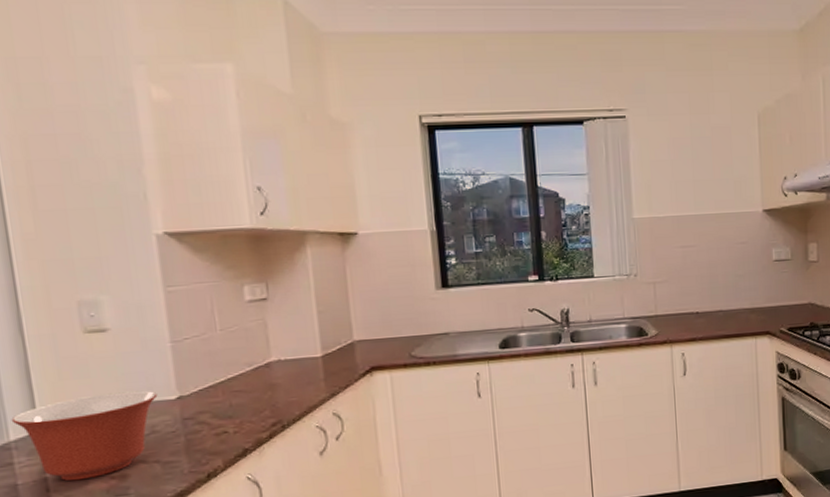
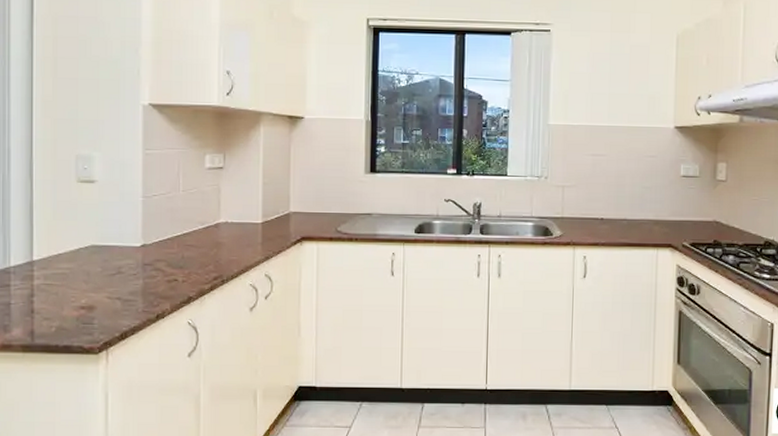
mixing bowl: present [11,390,158,481] -> none [14,235,126,307]

